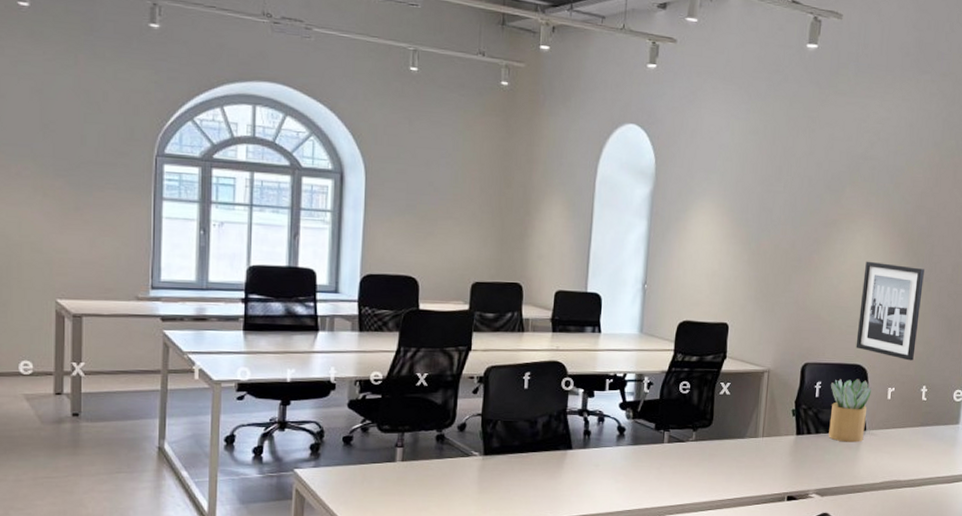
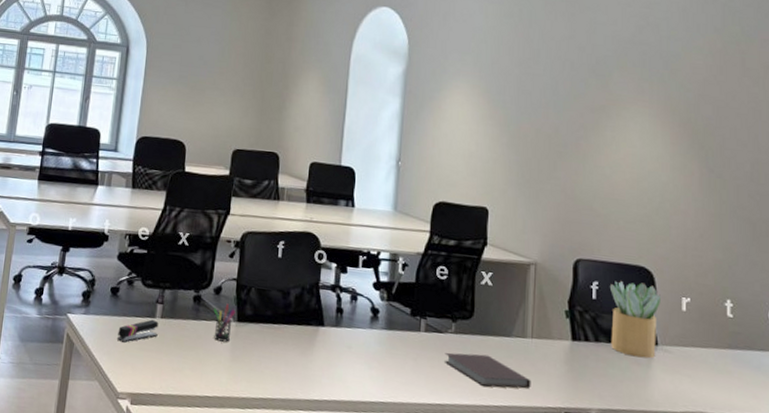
stapler: none [353,464,400,490] -> present [116,319,159,343]
pen holder: none [458,439,482,476] -> present [213,303,236,342]
notebook: none [685,456,761,485] -> present [444,352,531,389]
wall art: present [856,261,924,361] -> none [637,151,715,268]

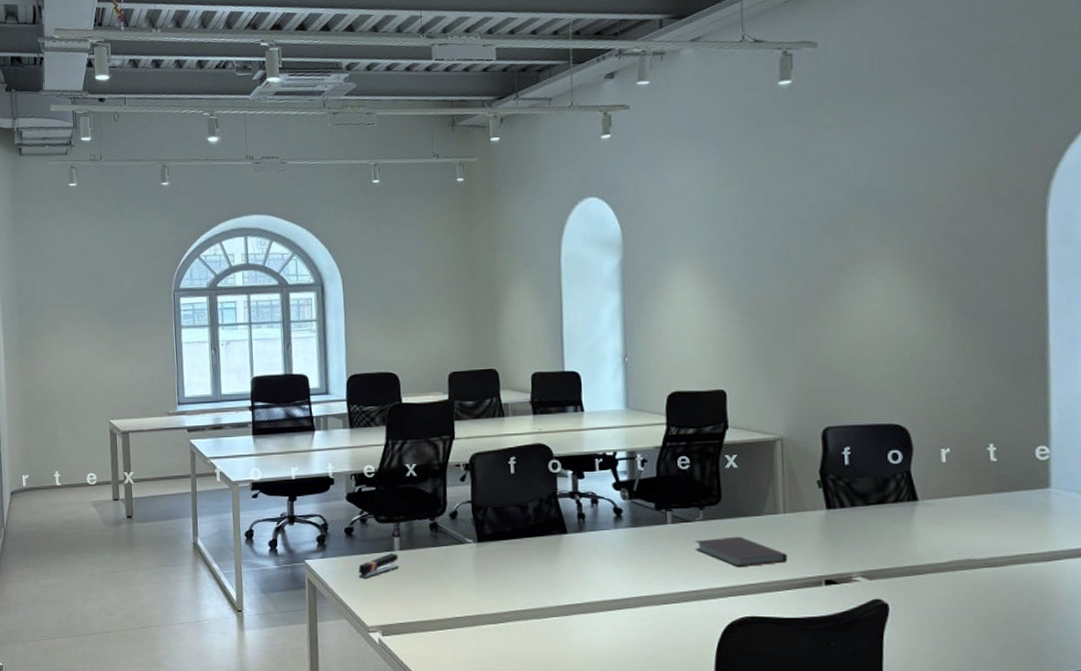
pen holder: present [213,303,236,342] -> none [452,526,475,563]
potted plant: present [609,281,661,359] -> none [862,441,918,515]

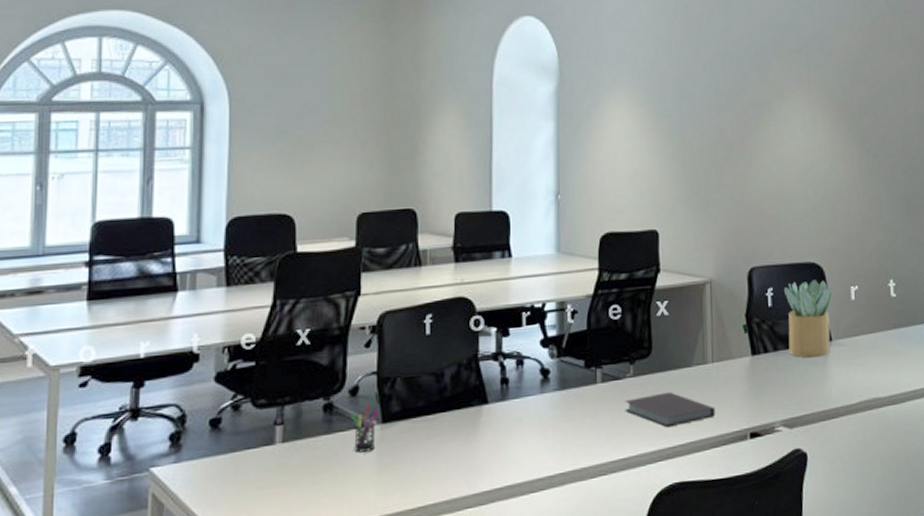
stapler: present [358,553,399,579] -> none [223,447,280,486]
pen holder: none [452,526,475,563] -> present [351,404,379,453]
potted plant: none [862,441,918,515] -> present [783,279,832,358]

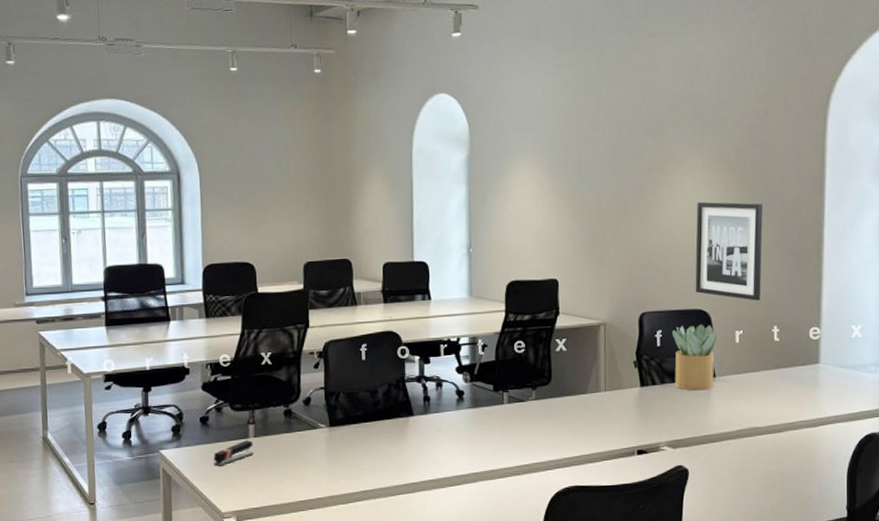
stapler: none [223,447,280,486] -> present [213,440,254,467]
pen holder: present [351,404,379,453] -> none [305,412,327,448]
notebook: present [625,392,716,428] -> none [527,413,607,442]
wall art: none [805,141,875,252] -> present [695,201,763,301]

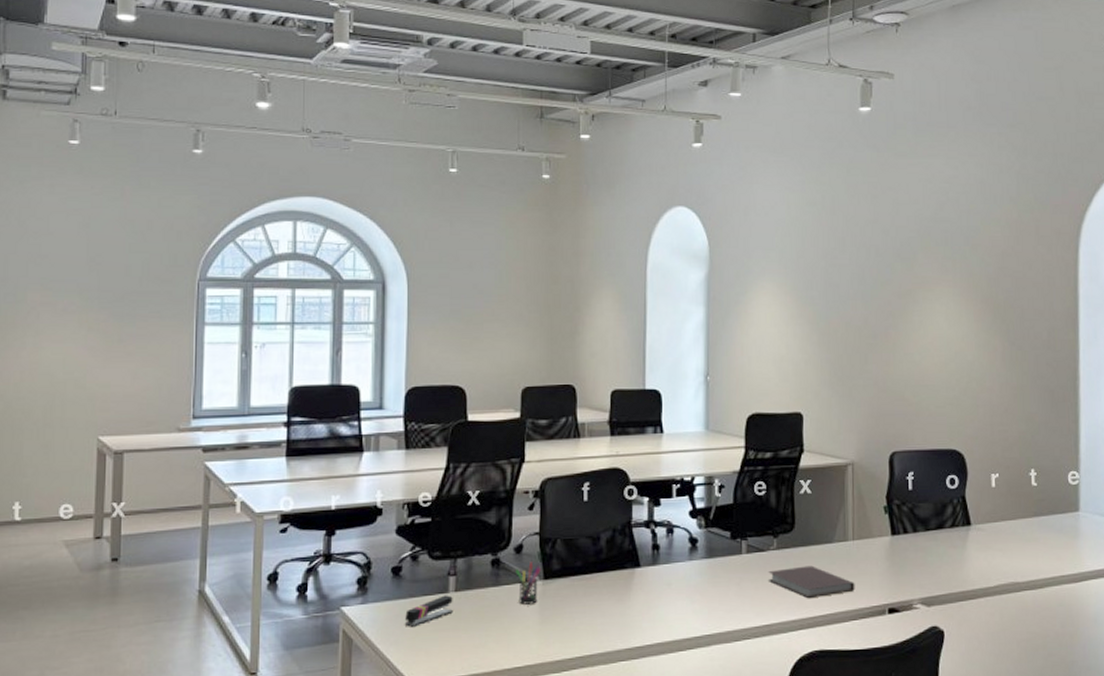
pen holder: none [305,412,327,448] -> present [516,561,541,605]
notebook: none [527,413,607,442] -> present [768,565,855,599]
potted plant: present [671,324,717,391] -> none [924,466,972,541]
wall art: present [695,201,763,301] -> none [948,332,1017,441]

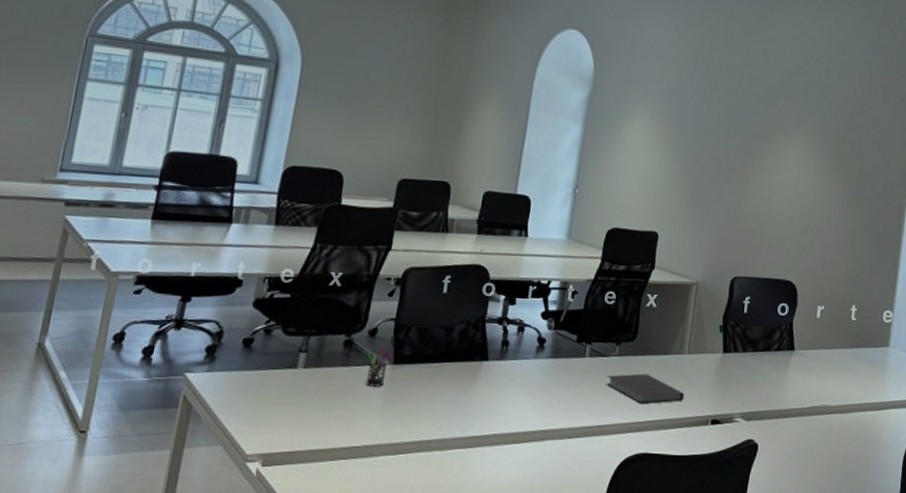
stapler: present [404,595,453,627] -> none [247,370,301,399]

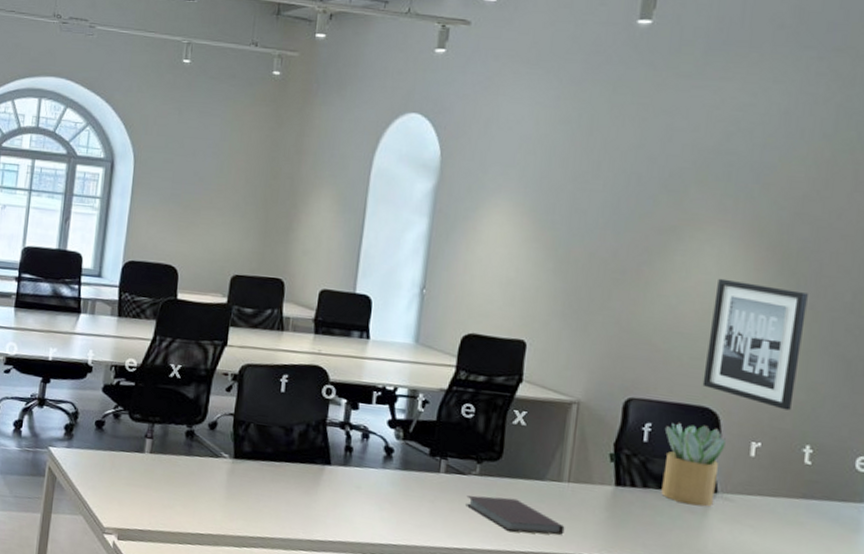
pen holder: present [365,345,392,387] -> none [208,439,232,479]
potted plant: none [756,295,801,363] -> present [661,422,726,507]
wall art: none [785,175,855,279] -> present [702,278,808,411]

